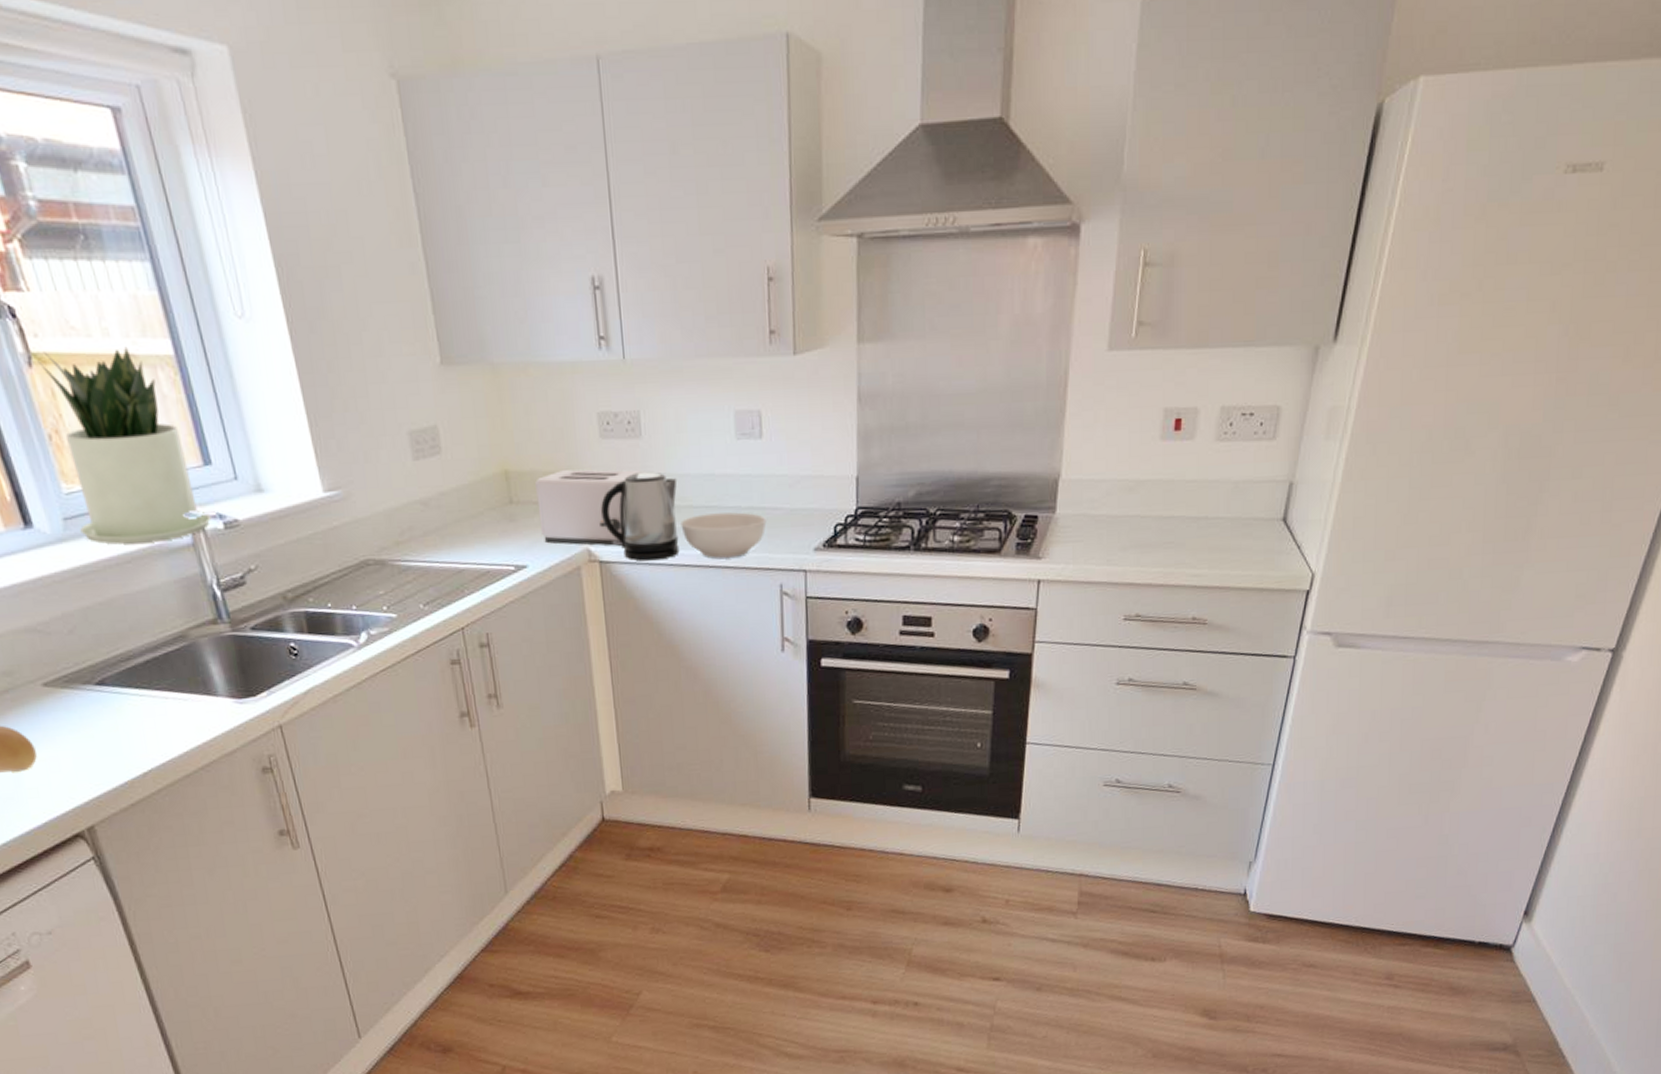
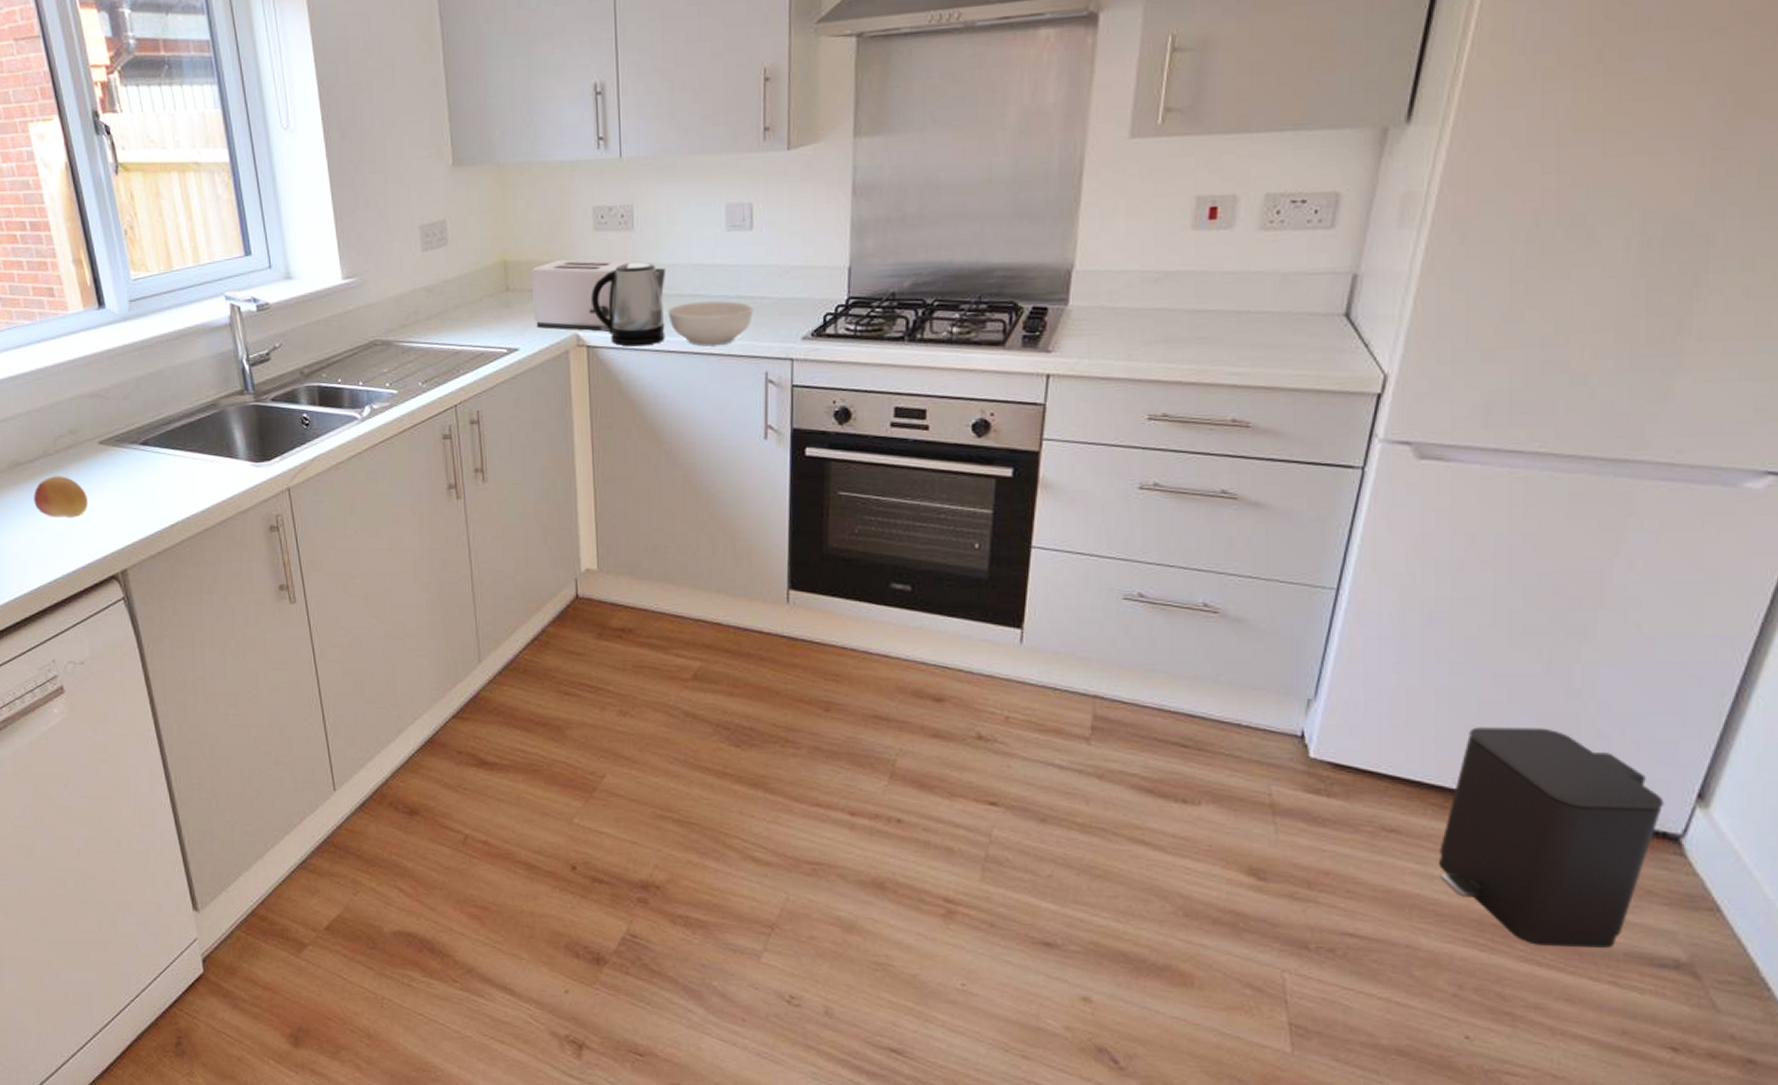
planter: present [37,346,212,545] -> none [123,156,247,323]
pedal bin: none [1344,869,1502,1045] -> present [1439,727,1664,948]

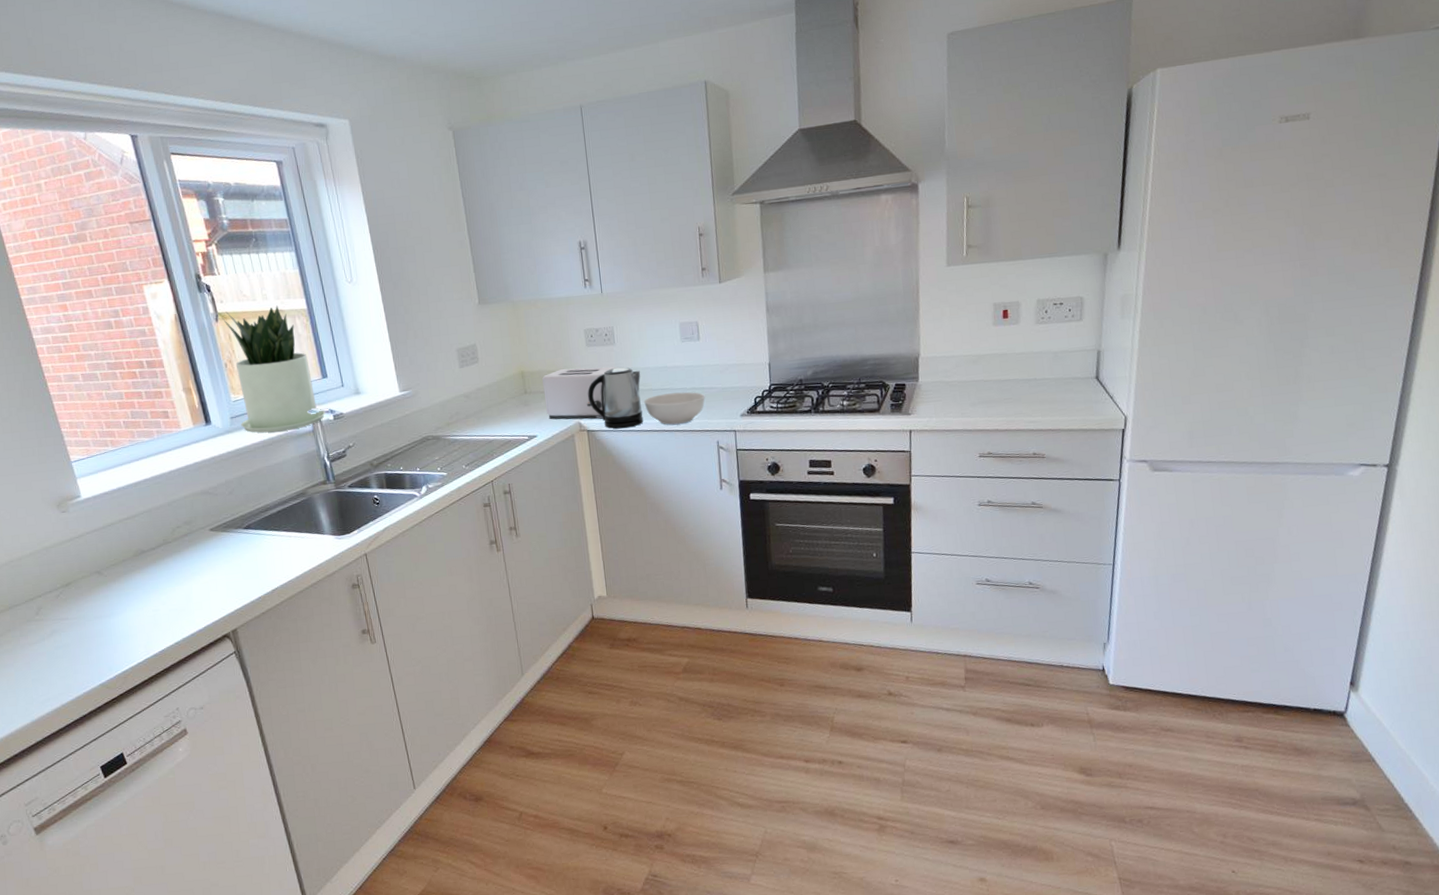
fruit: present [34,476,88,518] -> none [156,558,202,593]
planter: none [123,156,247,323] -> present [222,305,326,433]
pedal bin: present [1439,727,1664,948] -> none [1199,647,1332,800]

